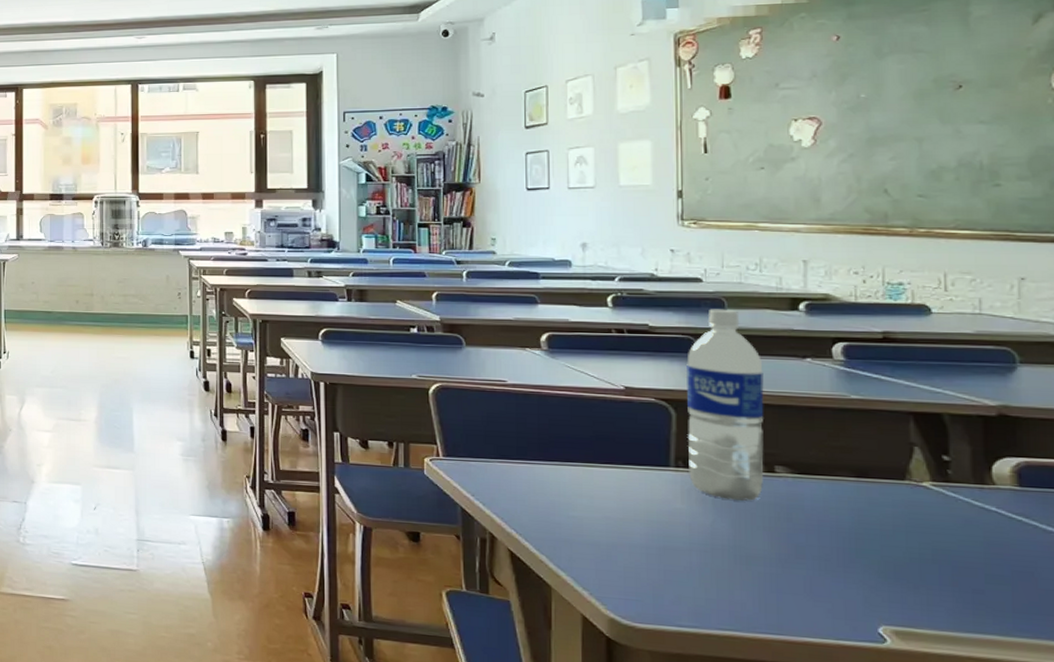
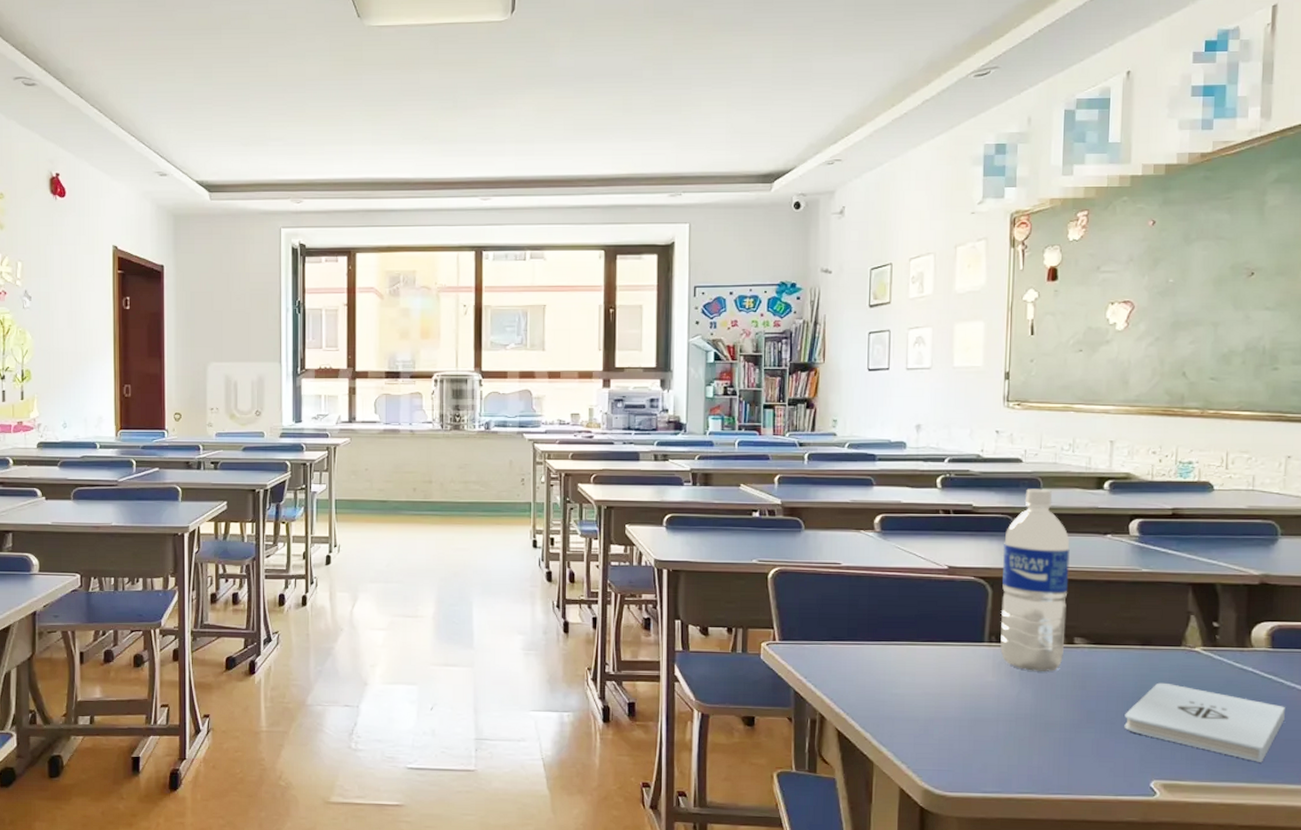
notepad: none [841,518,1043,614] -> present [1124,682,1285,762]

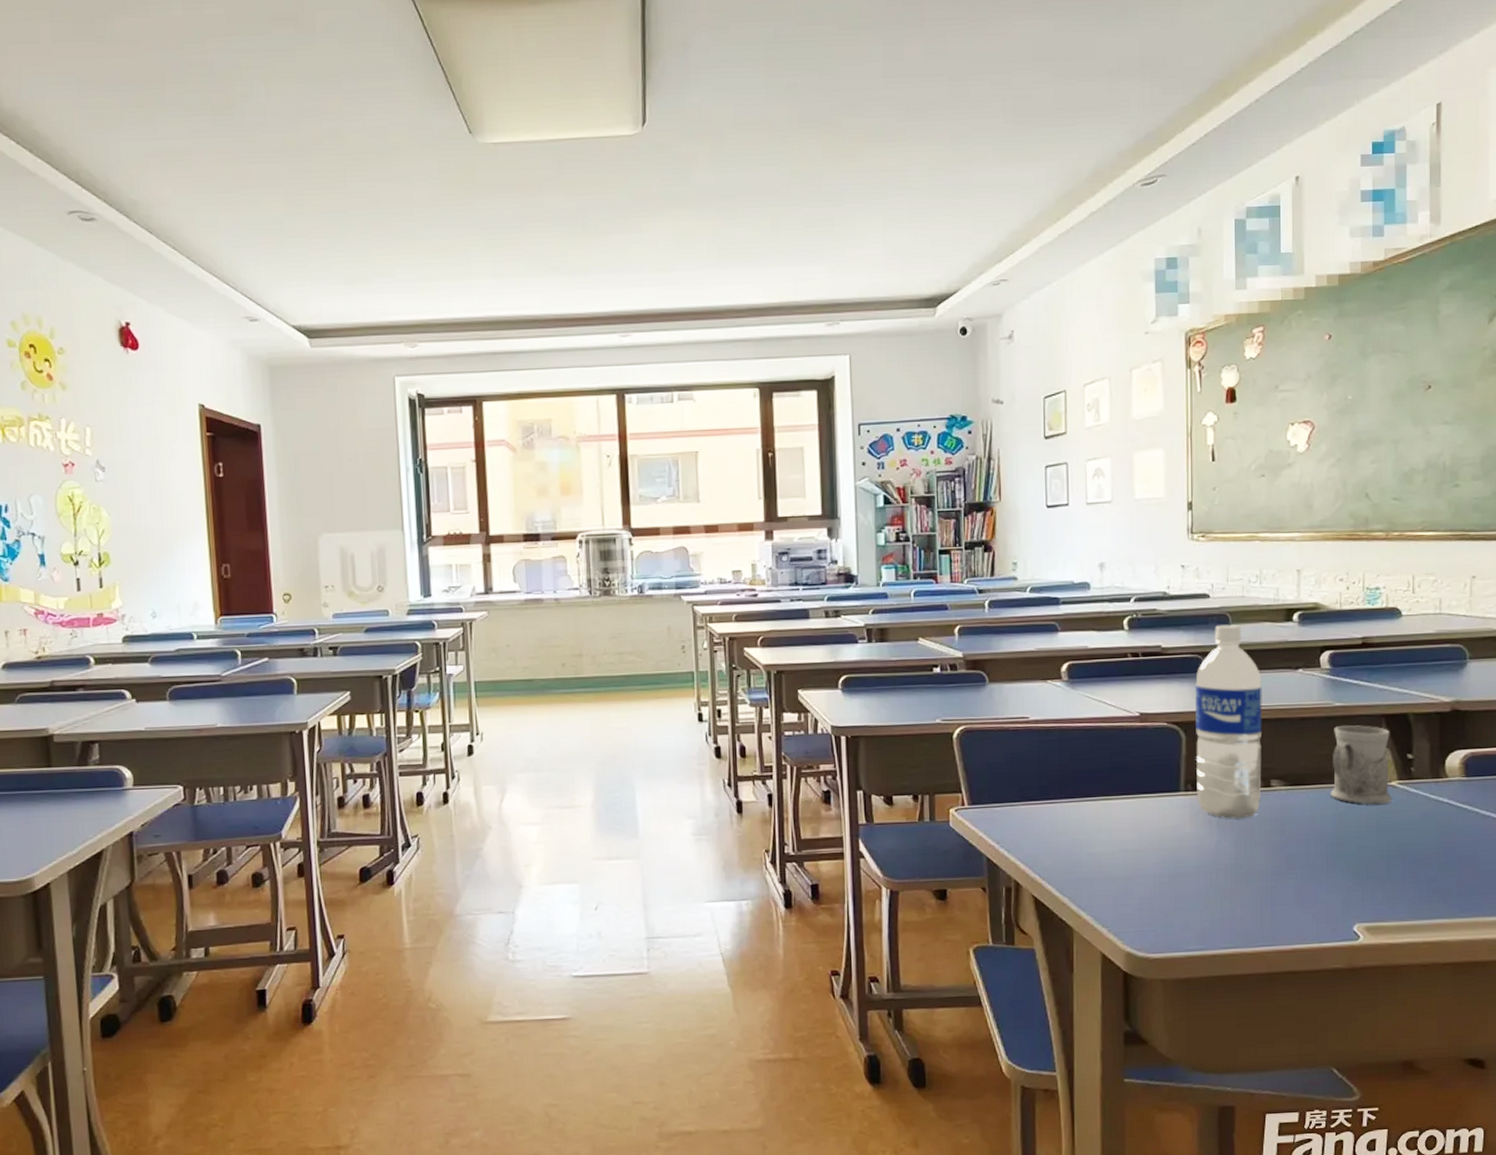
notepad: present [1124,682,1285,762] -> none [1325,820,1481,896]
mug: none [1133,591,1196,669] -> present [1331,725,1392,805]

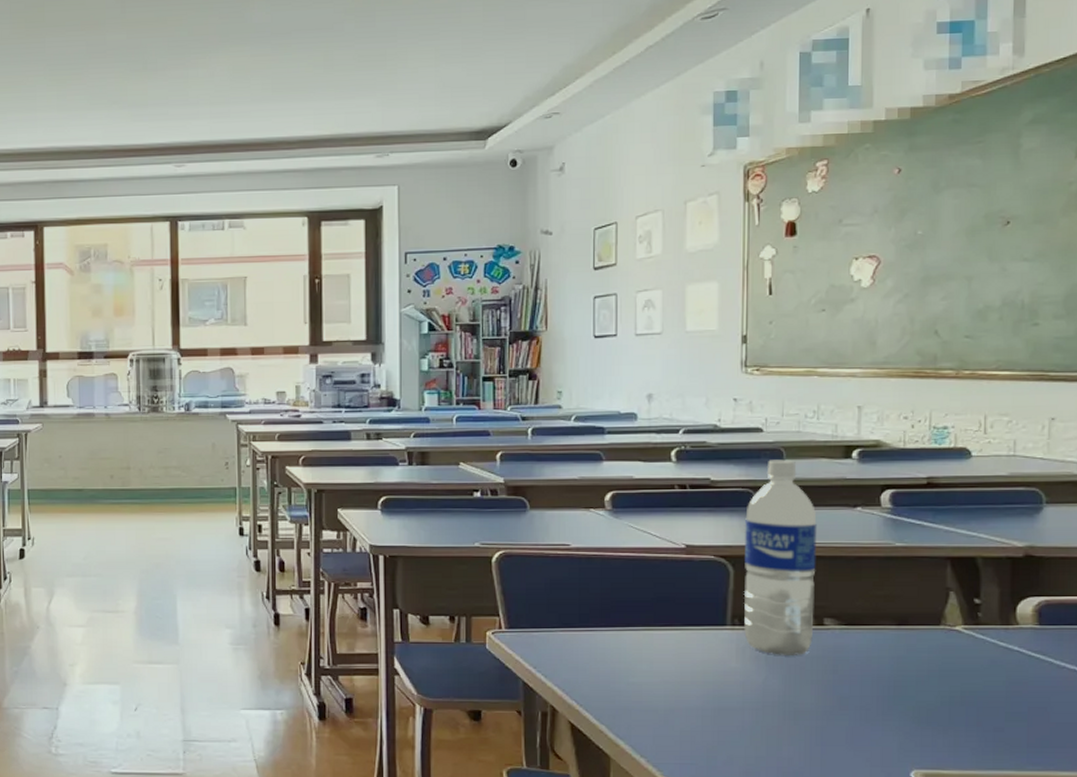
mug: present [1331,725,1392,805] -> none [889,567,956,649]

